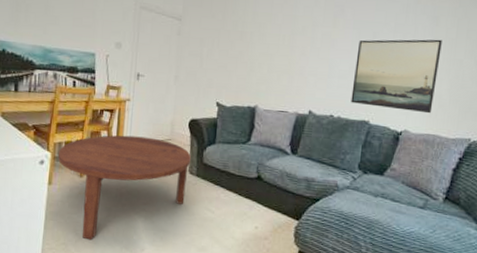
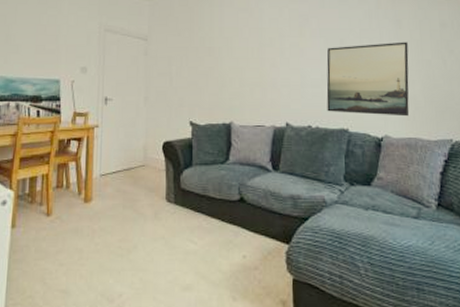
coffee table: present [57,135,191,240] -> none [21,165,167,290]

